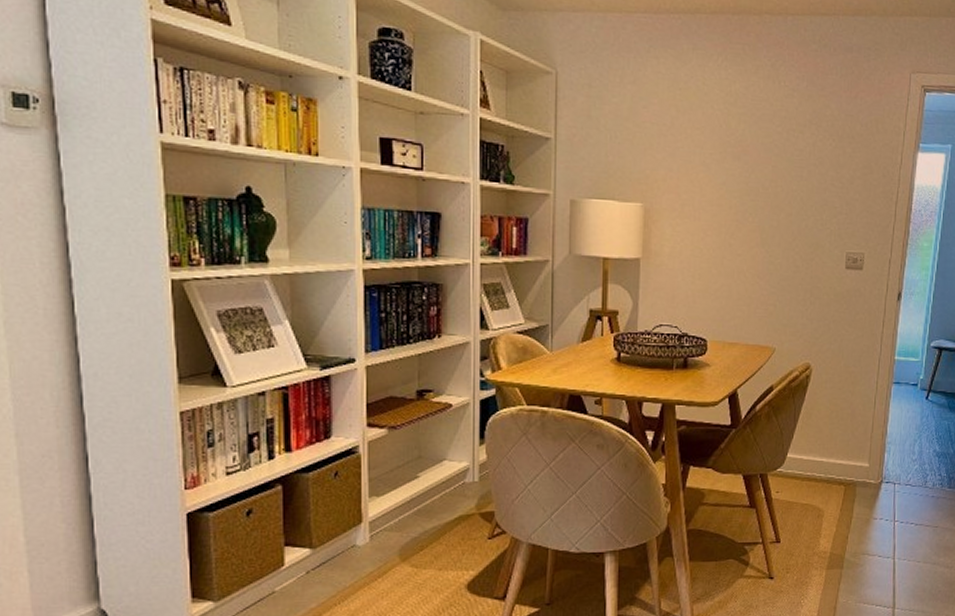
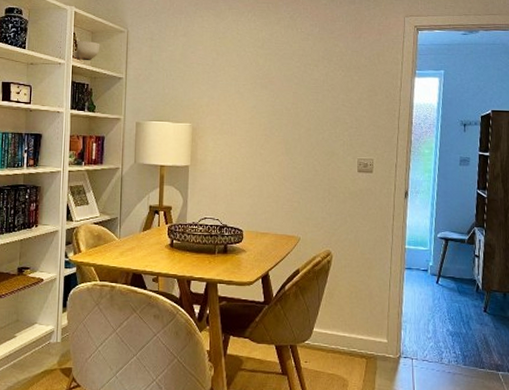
bowl: none [476,82,519,113] -> present [70,41,100,61]

